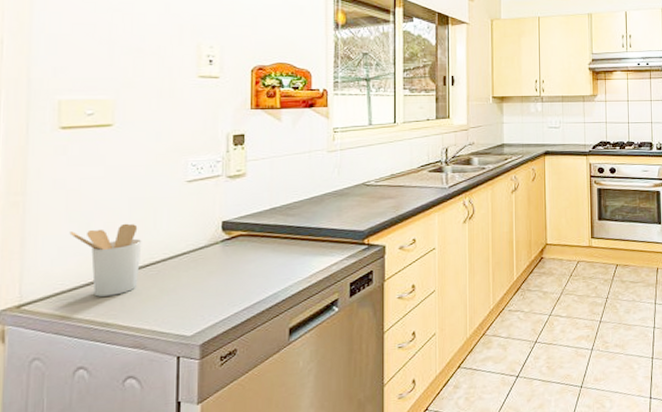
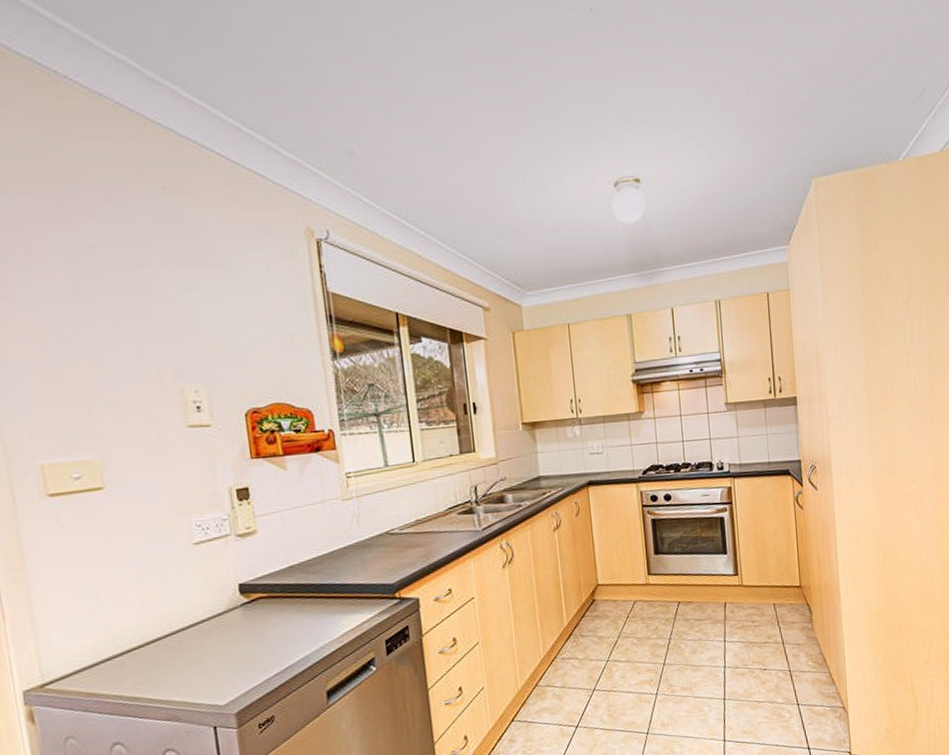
utensil holder: present [69,223,142,297] -> none [79,593,161,671]

